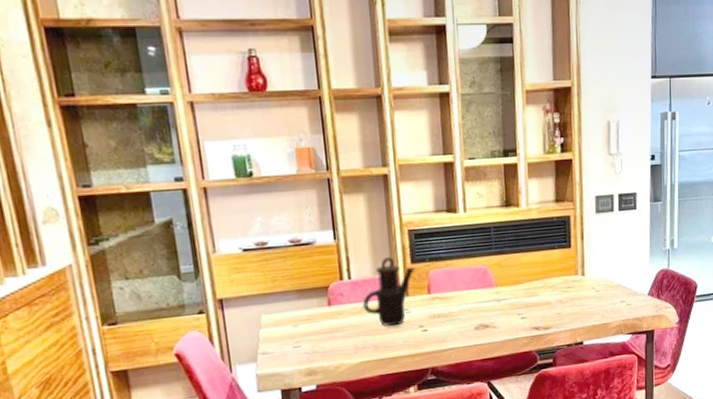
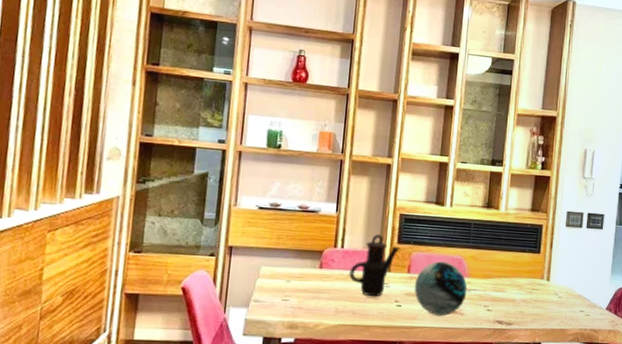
decorative orb: none [437,274,497,334] -> present [414,261,468,317]

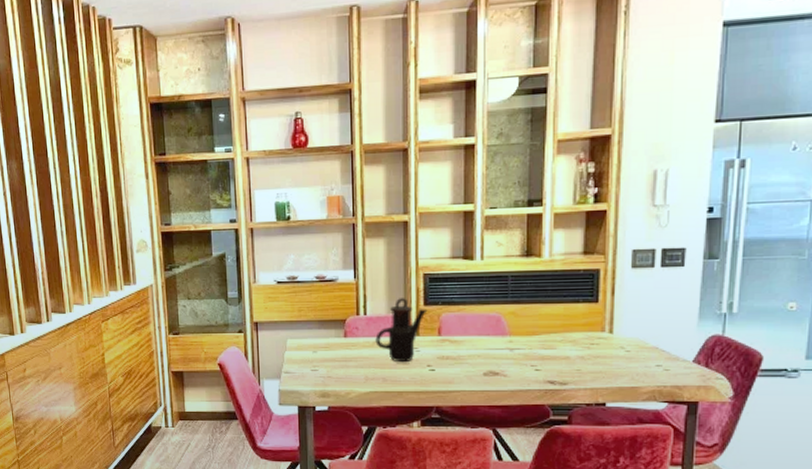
decorative orb: present [414,261,468,317] -> none [447,320,509,379]

